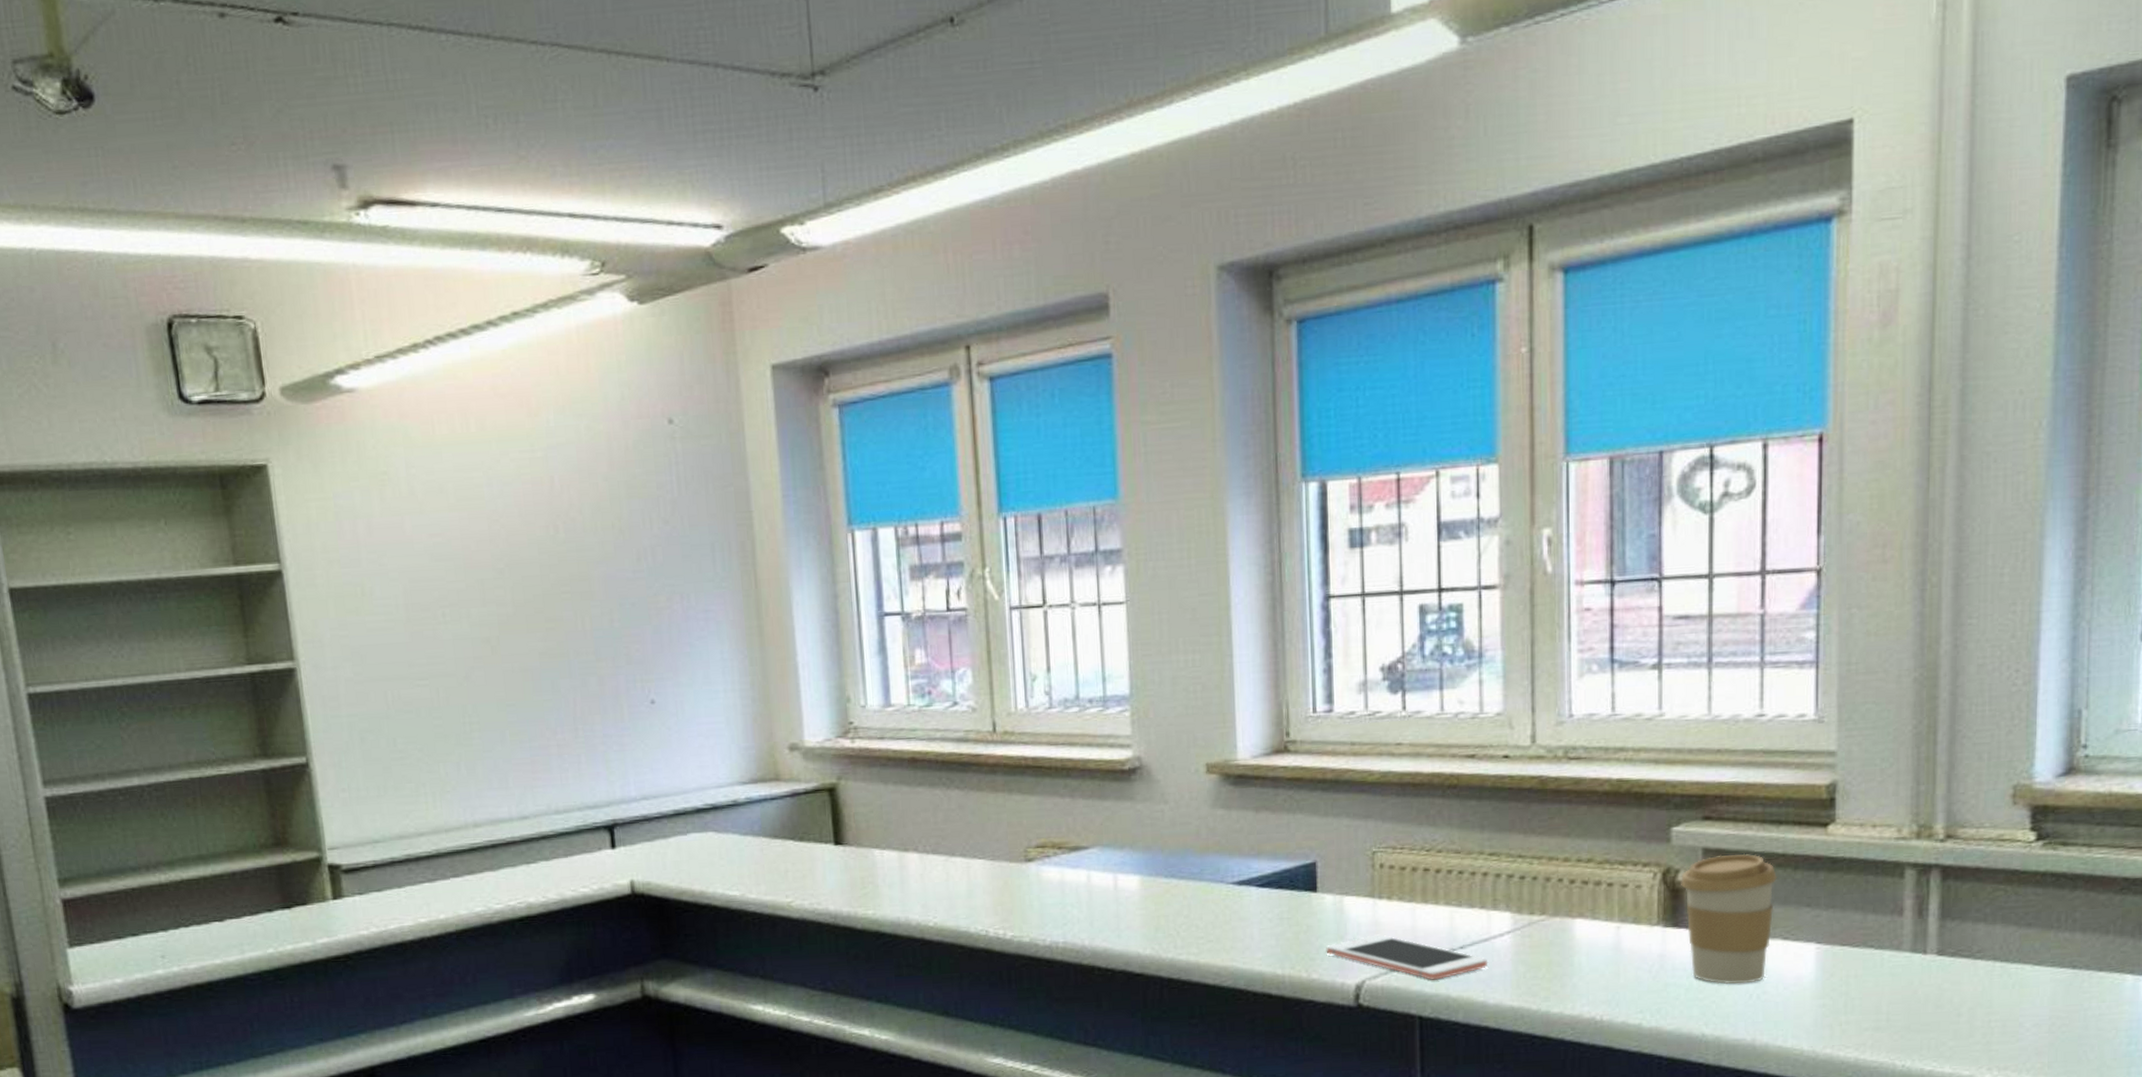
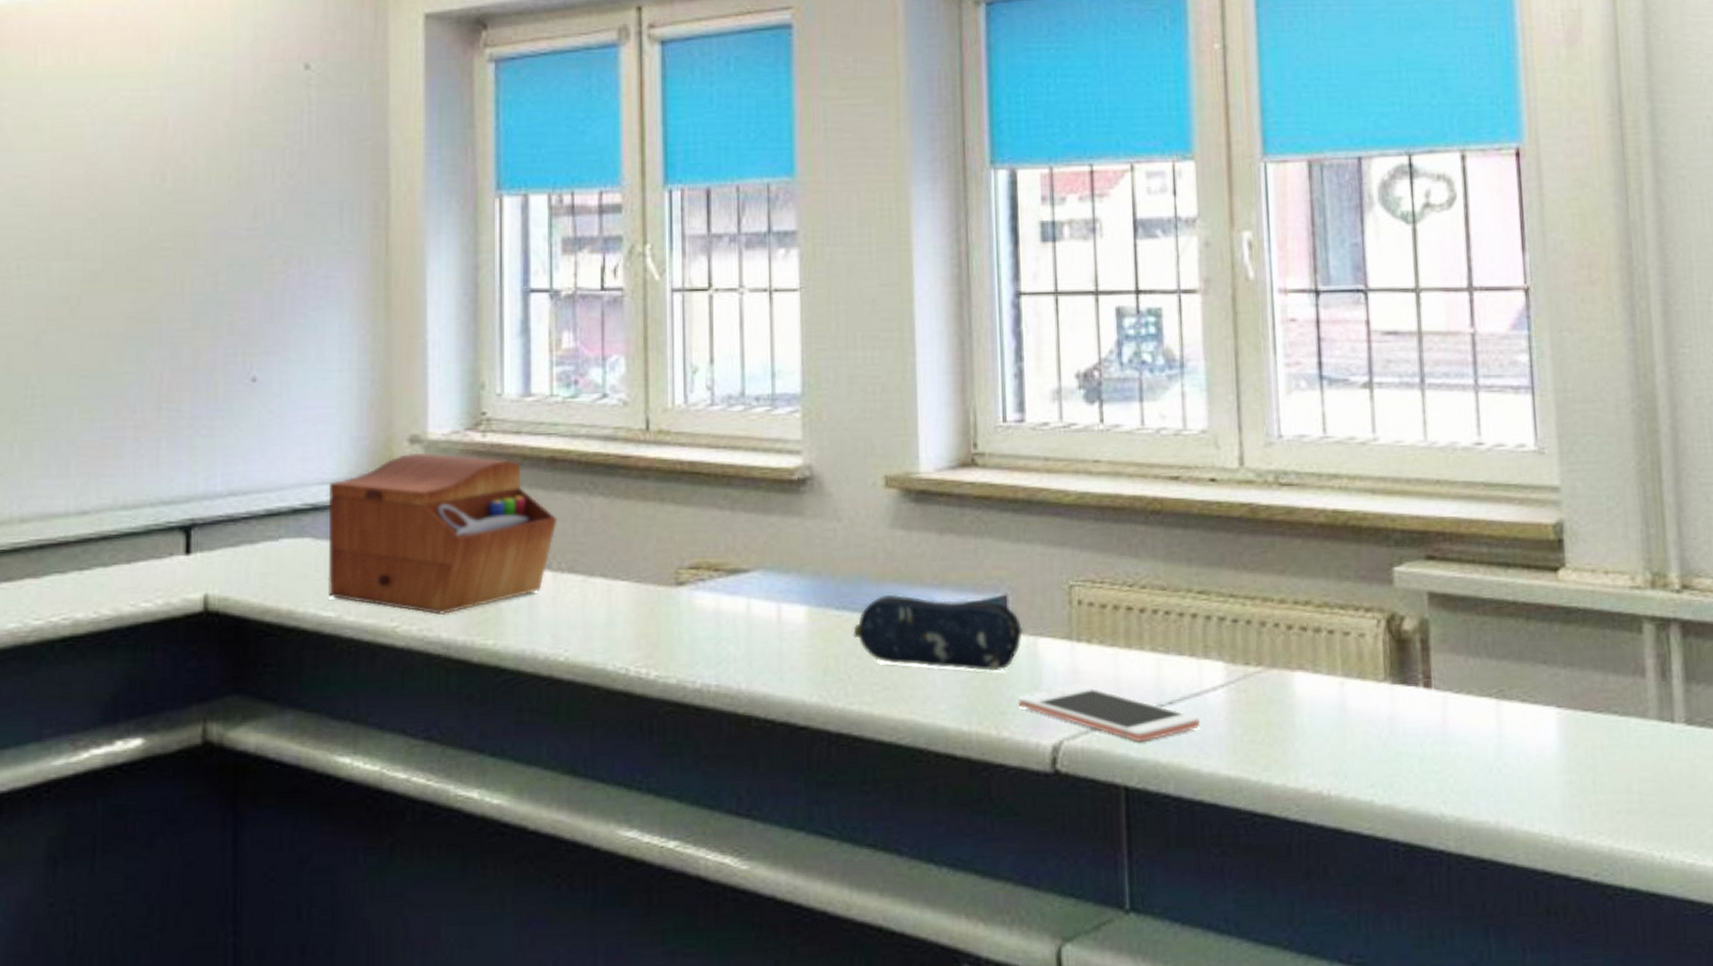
sewing box: none [724,758,921,891] -> present [327,452,558,615]
pencil case: none [1180,863,1331,926] -> present [853,594,1024,672]
coffee cup: present [1681,853,1778,984] -> none [1407,599,1510,755]

